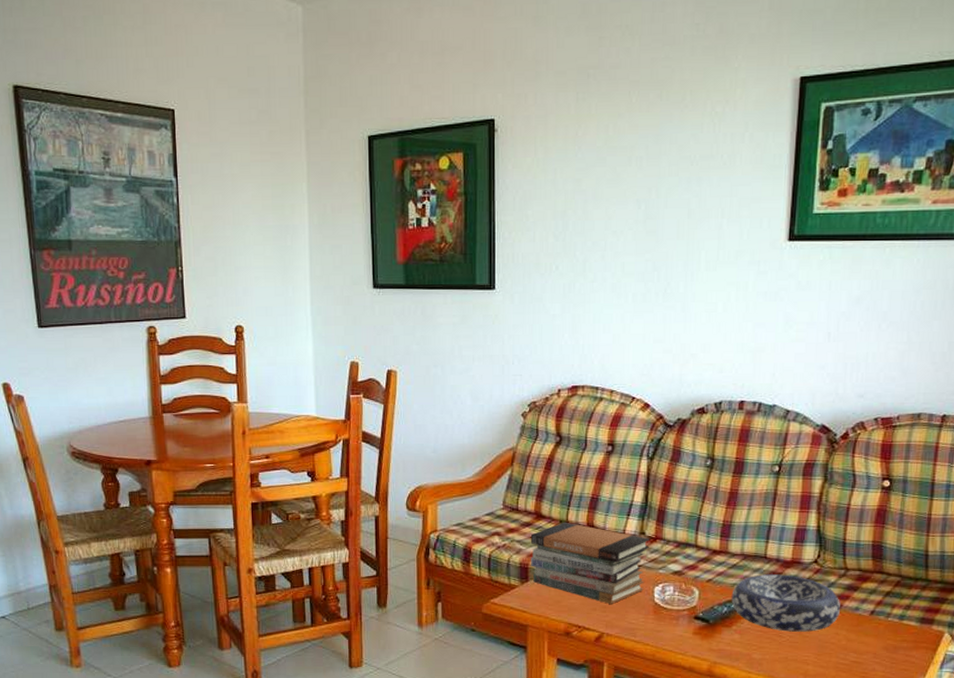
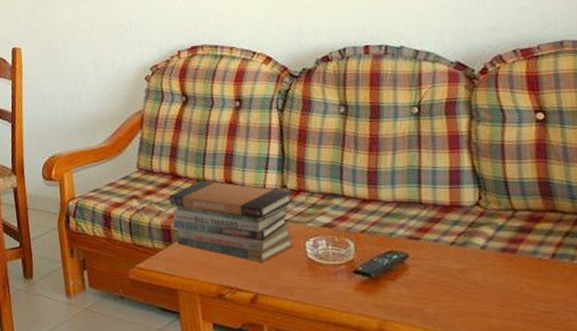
decorative bowl: present [731,574,841,632] -> none [390,220,517,282]

